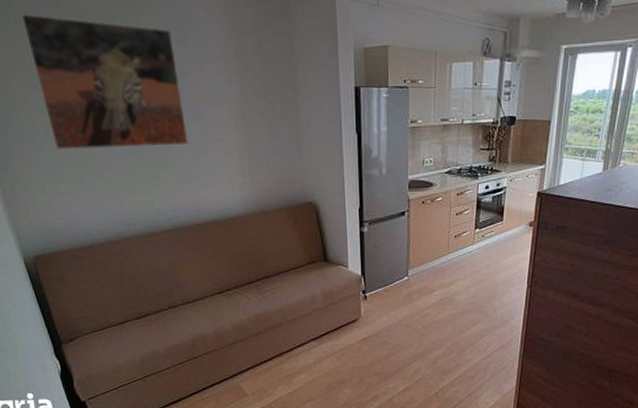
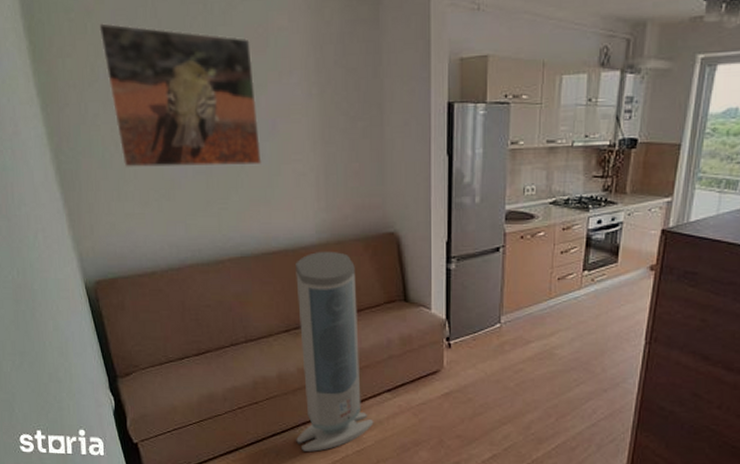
air purifier: none [225,220,303,397] -> present [296,251,374,452]

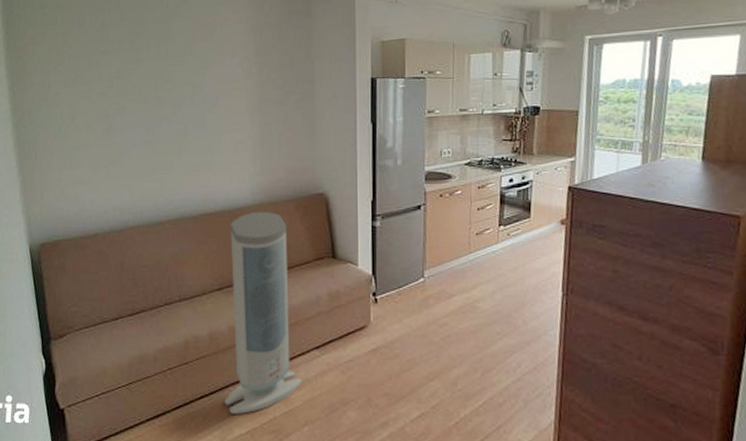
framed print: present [98,22,262,169] -> none [67,15,204,139]

